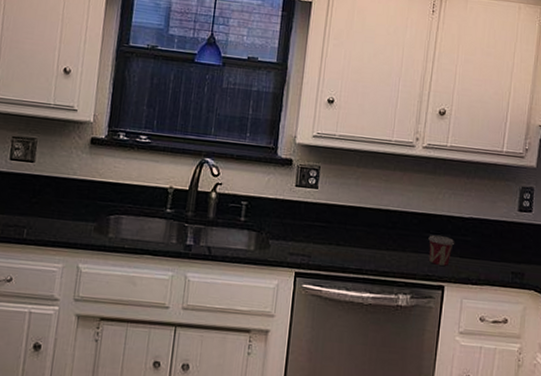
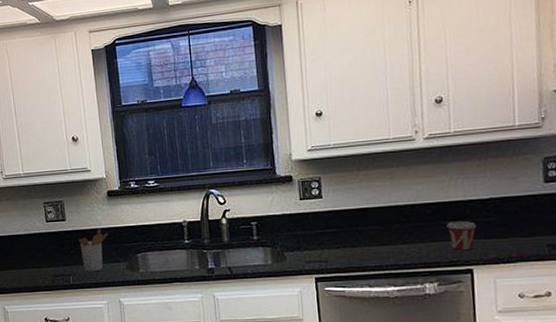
utensil holder: none [43,178,82,228] -> present [78,228,108,272]

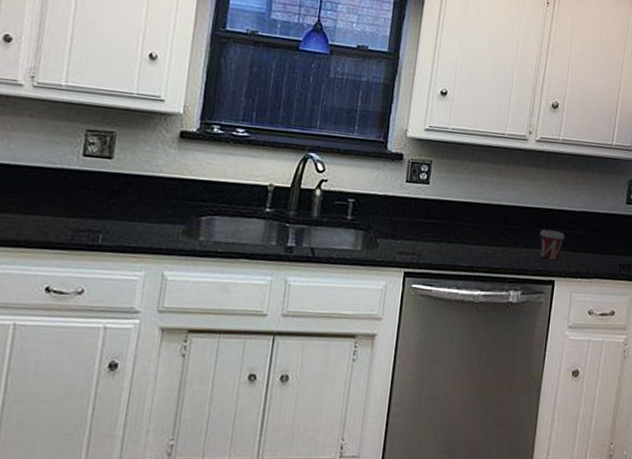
utensil holder: present [78,228,108,272] -> none [122,176,169,232]

